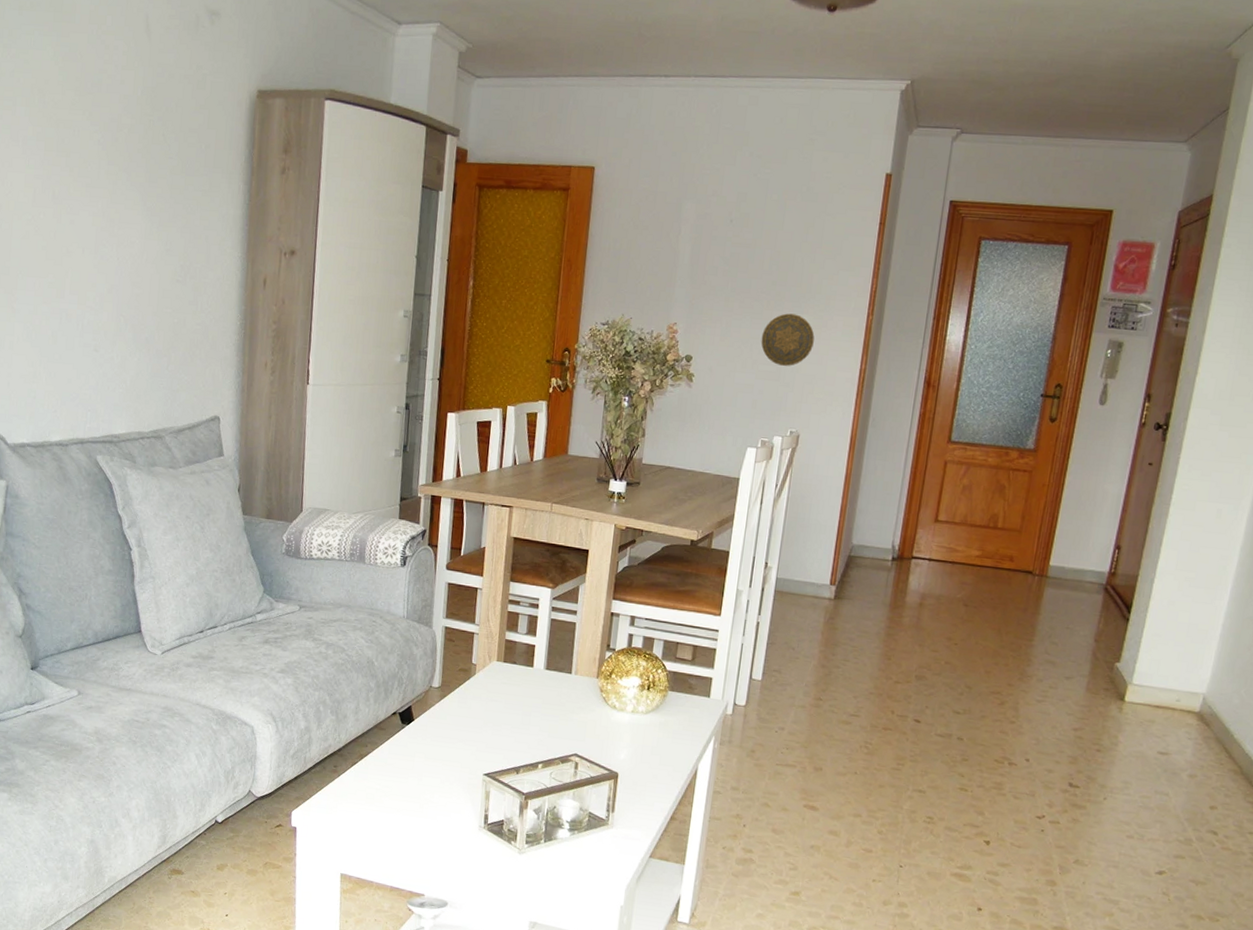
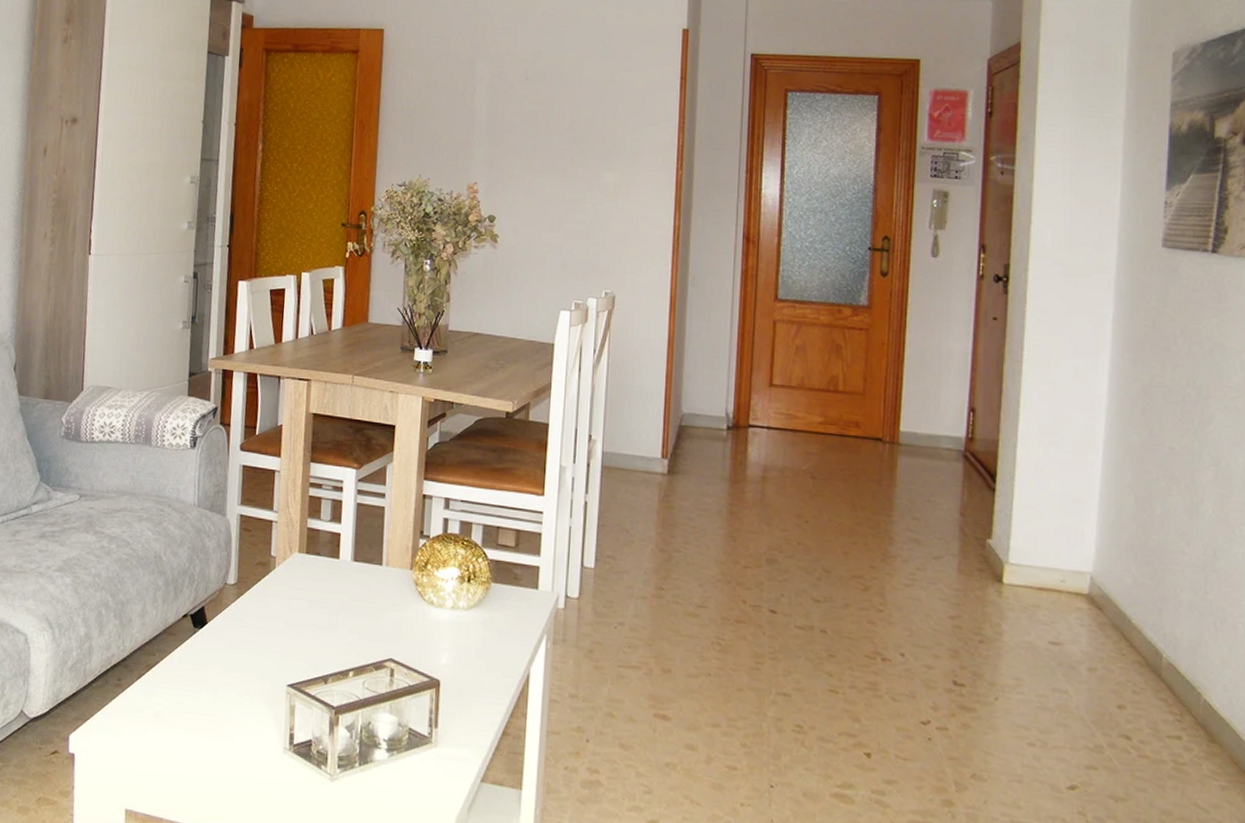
decorative plate: present [760,313,815,366] -> none [566,170,623,224]

